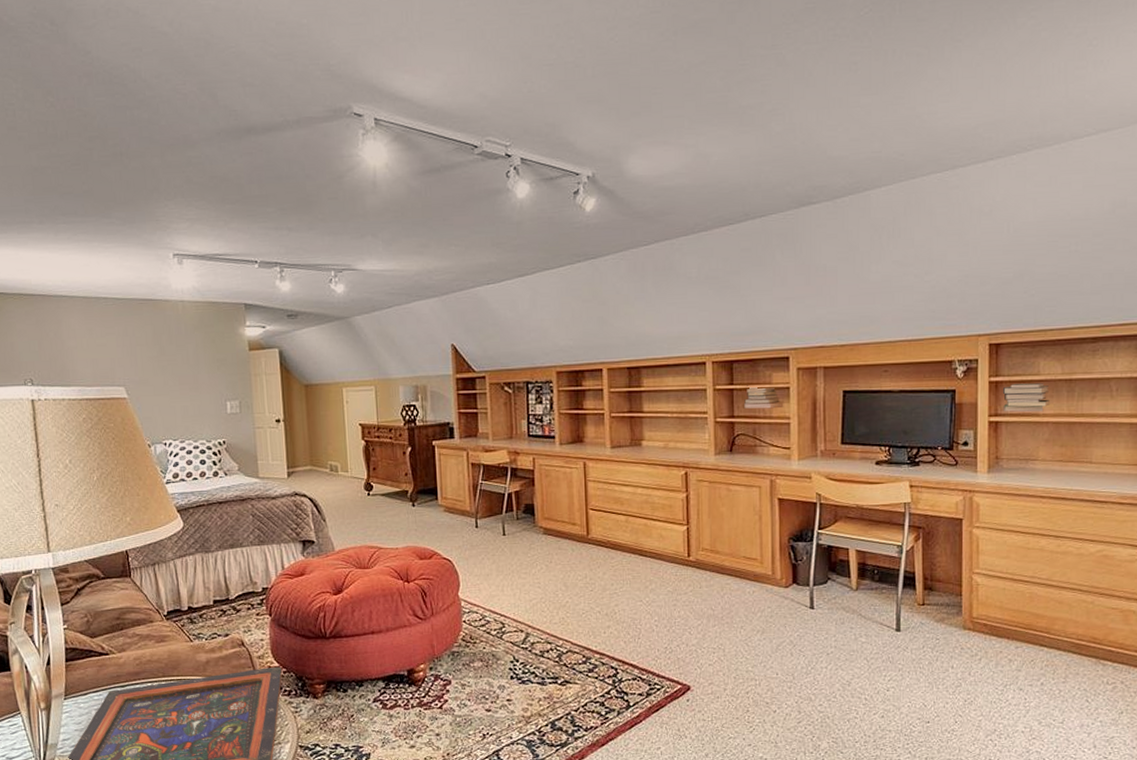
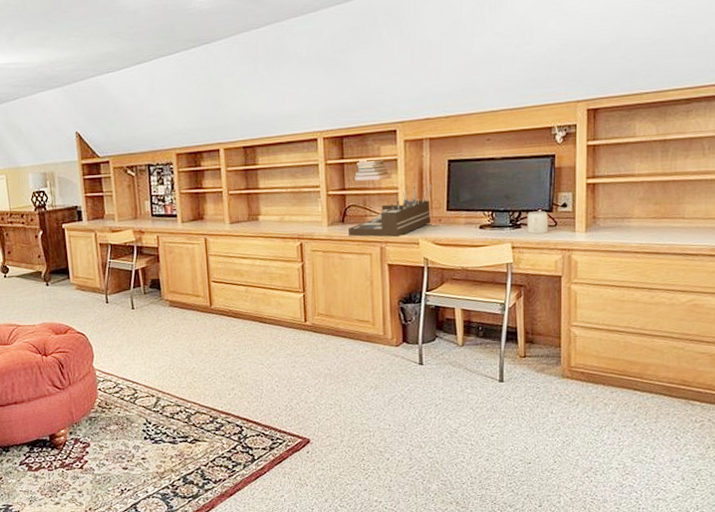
desk organizer: none [736,413,827,470] -> present [347,182,433,238]
mug: none [925,448,949,473] -> present [526,211,549,234]
books: present [1002,383,1051,413] -> none [599,145,646,174]

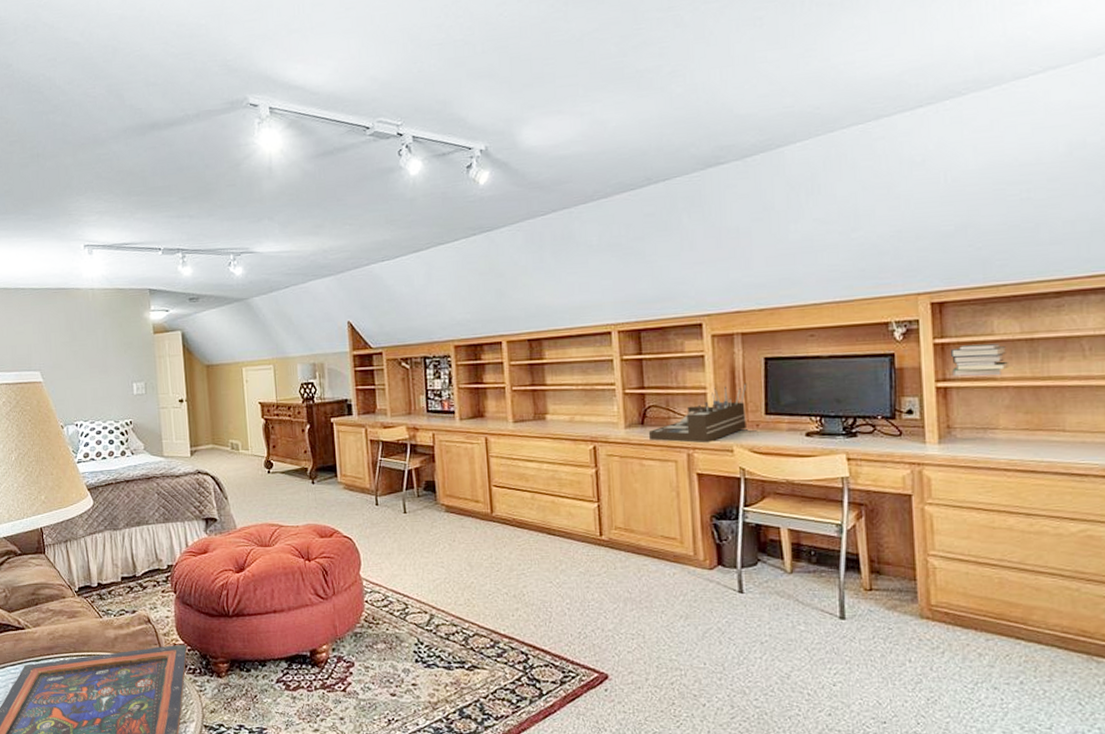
books: present [353,159,392,182] -> none [653,354,699,380]
mug: present [526,211,549,234] -> none [863,417,892,445]
books: none [599,145,646,174] -> present [950,344,1010,377]

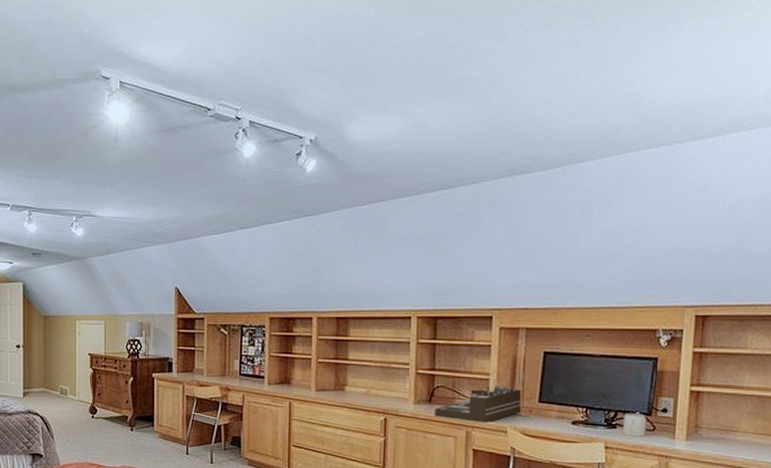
mug: none [863,417,892,445] -> present [622,413,647,437]
books: present [950,344,1010,377] -> none [706,356,757,385]

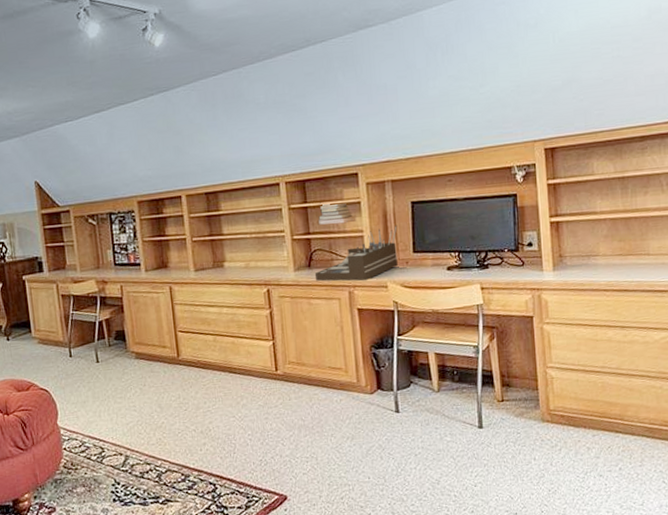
books: none [444,341,485,365] -> present [317,202,357,225]
mug: present [622,413,647,437] -> none [493,250,517,274]

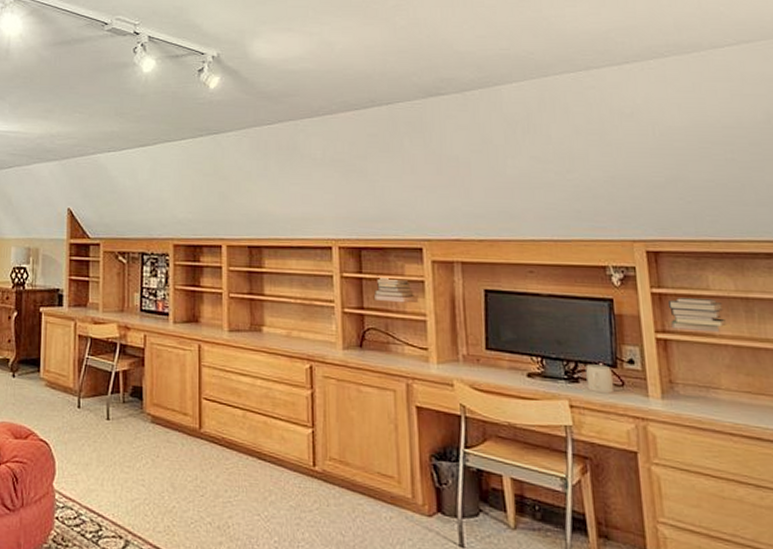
desk organizer: present [314,224,398,282] -> none [366,313,467,374]
mug: none [493,250,517,274] -> present [585,364,615,394]
books: none [560,182,607,212] -> present [667,298,727,333]

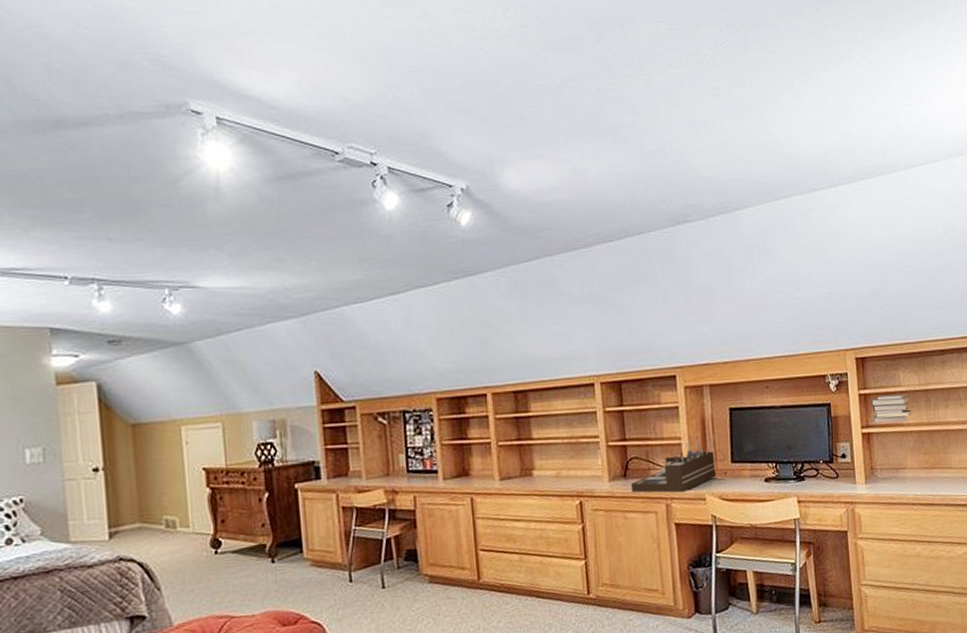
desk organizer: none [366,313,467,374] -> present [630,432,716,494]
books: present [373,275,419,303] -> none [634,406,674,431]
mug: present [585,364,615,394] -> none [809,462,831,487]

